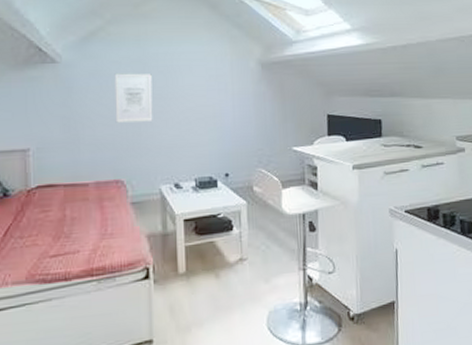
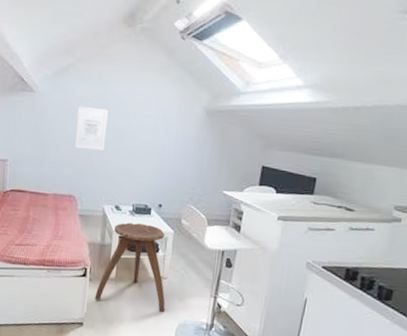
stool: none [163,199,250,305] -> present [94,222,165,312]

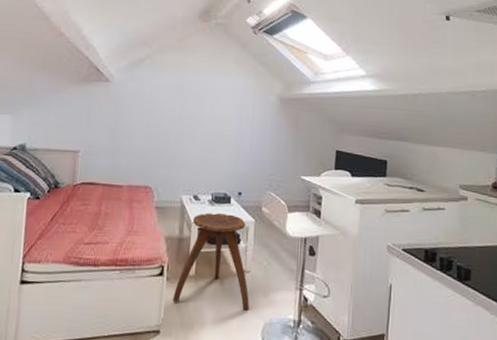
wall art: present [74,106,108,151] -> none [151,95,185,139]

